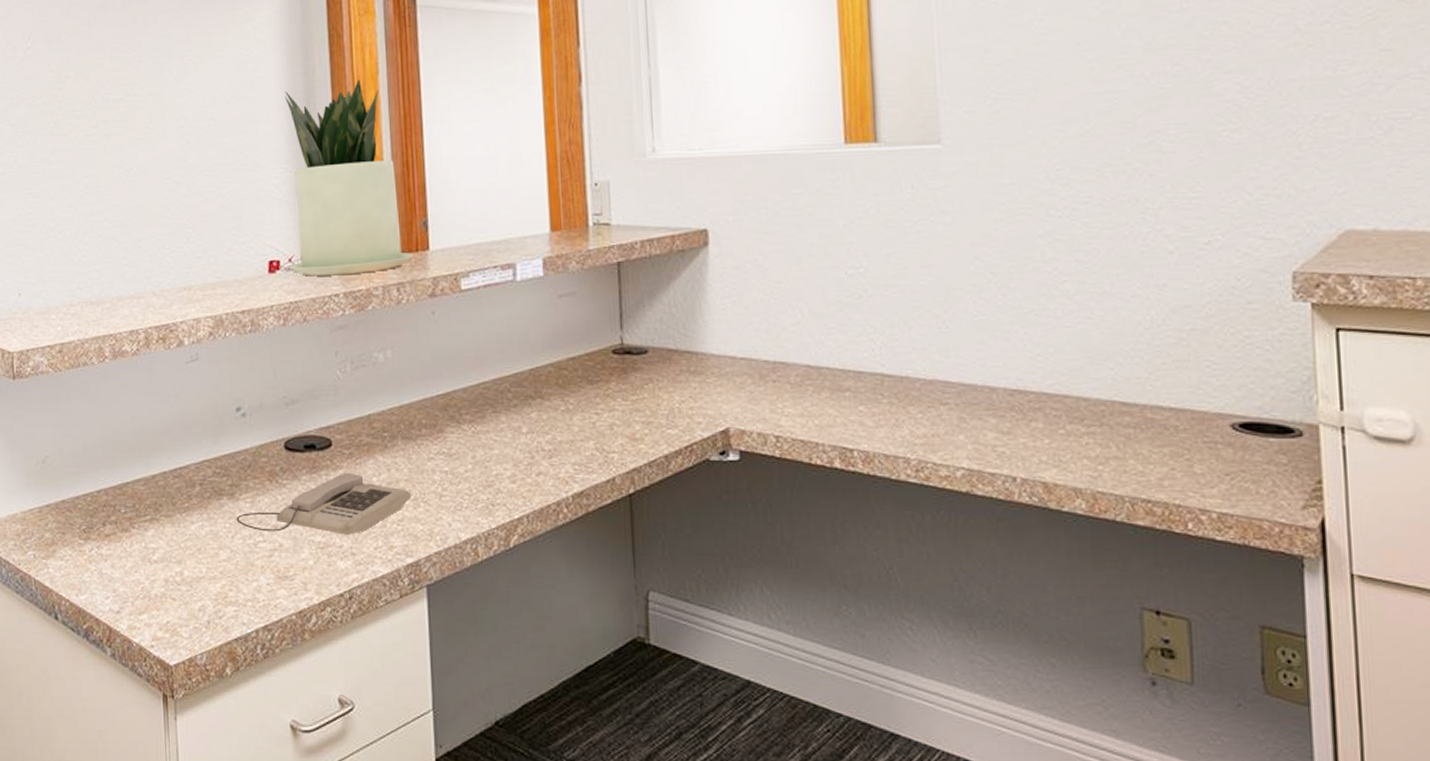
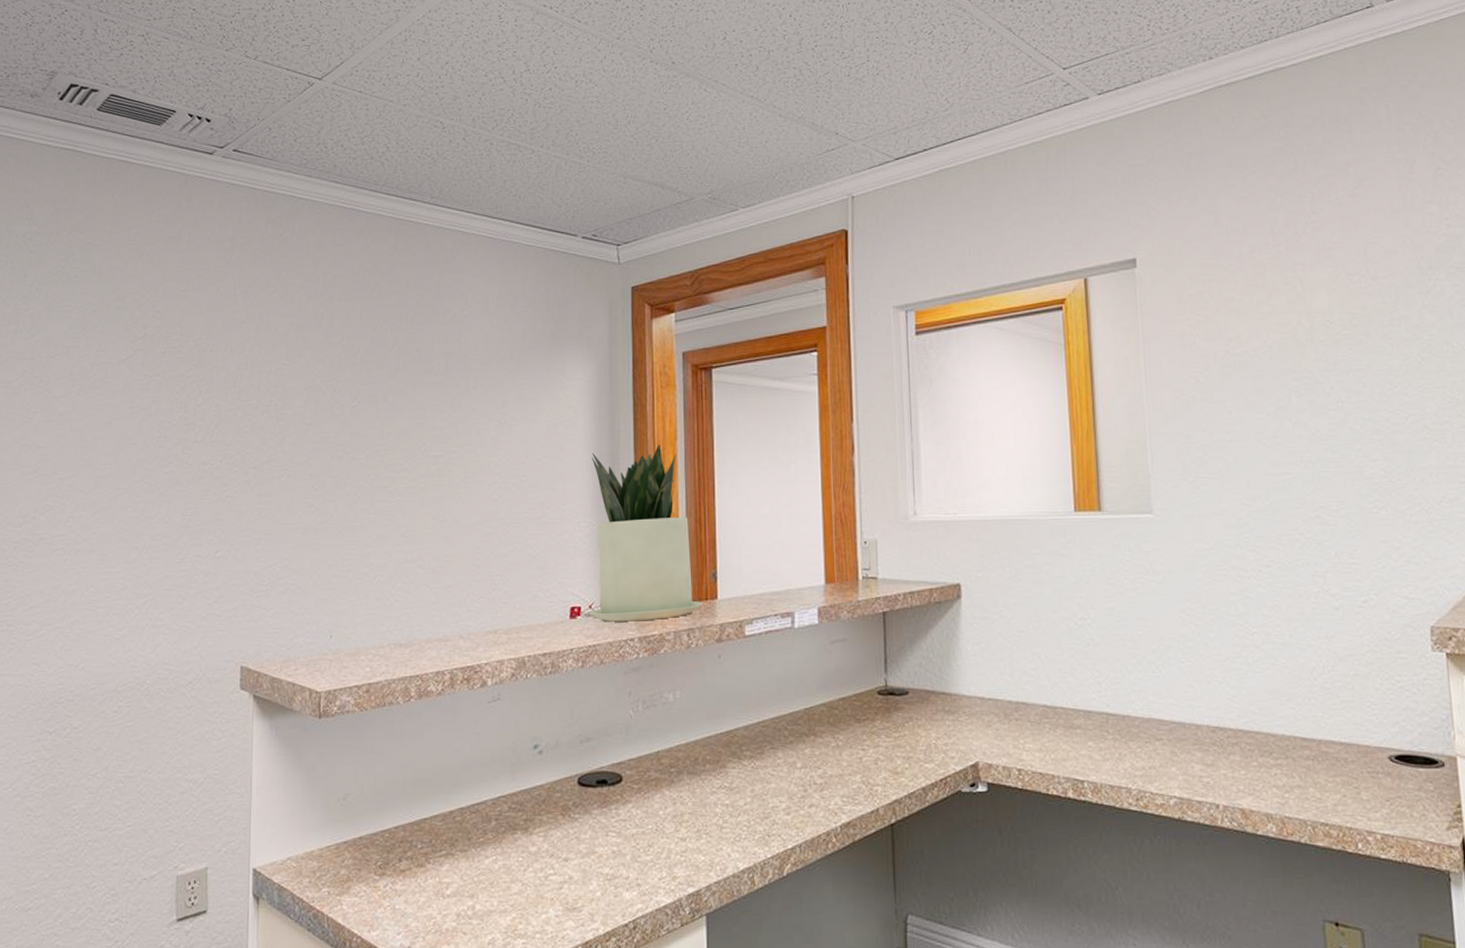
telephone: present [236,472,411,535] -> none [529,806,694,866]

